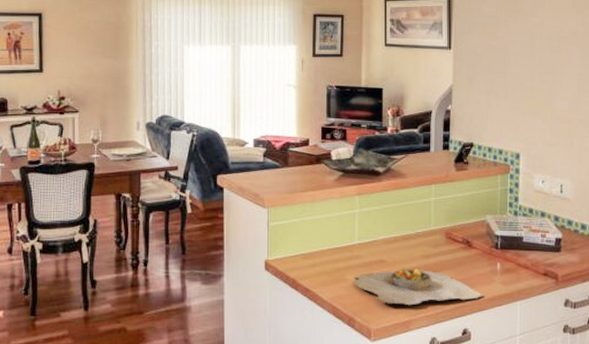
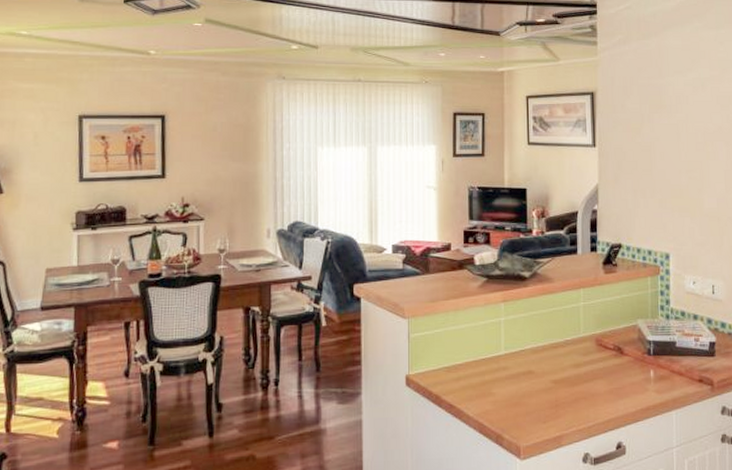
cutting board: present [351,266,483,306] -> none [498,377,637,420]

